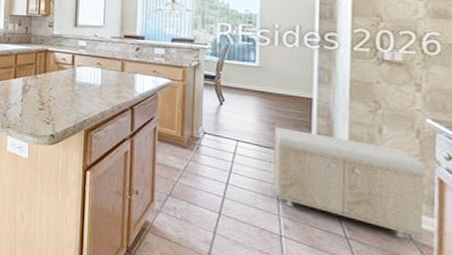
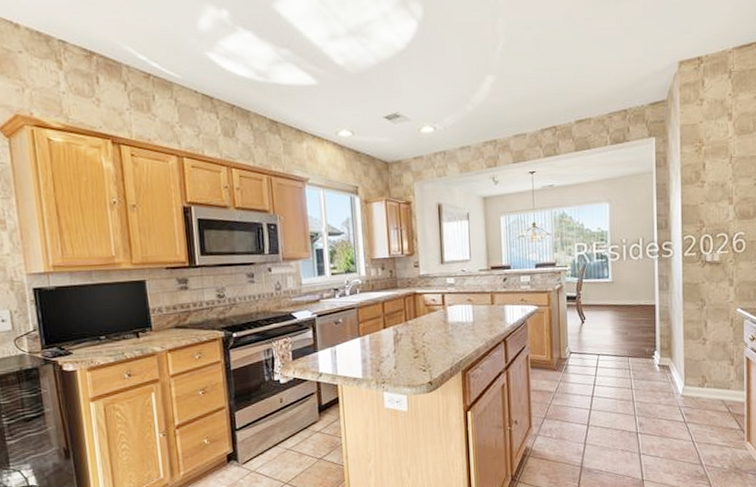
storage bench: present [273,127,425,238] -> none [627,335,737,413]

